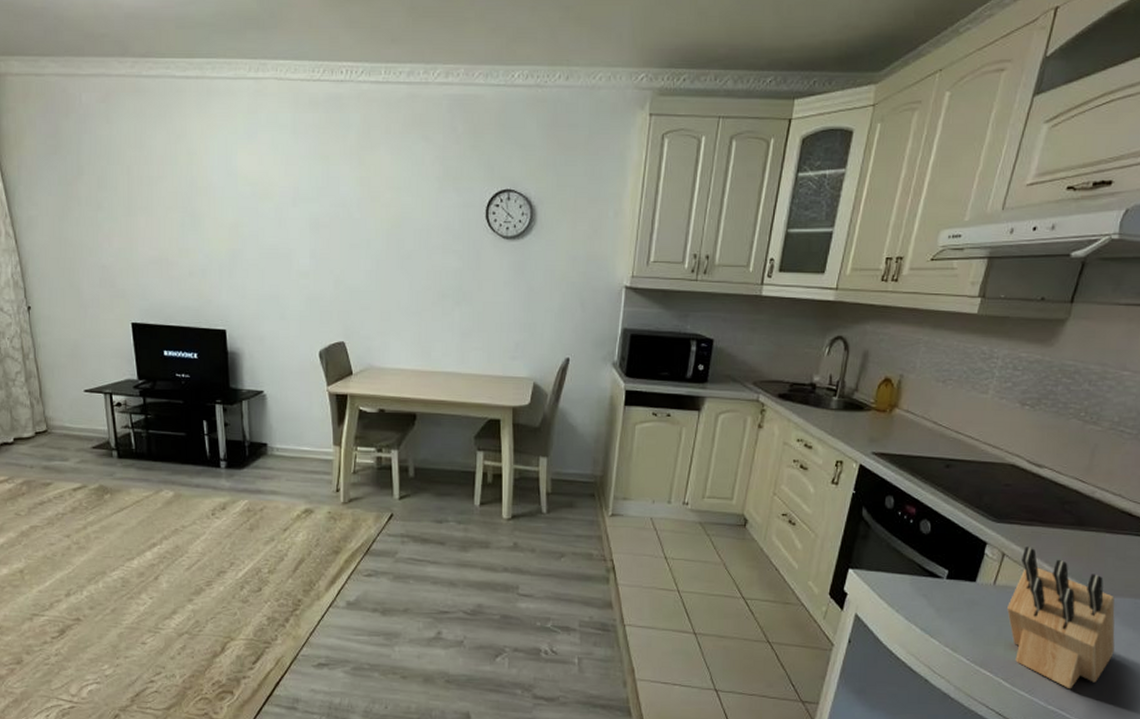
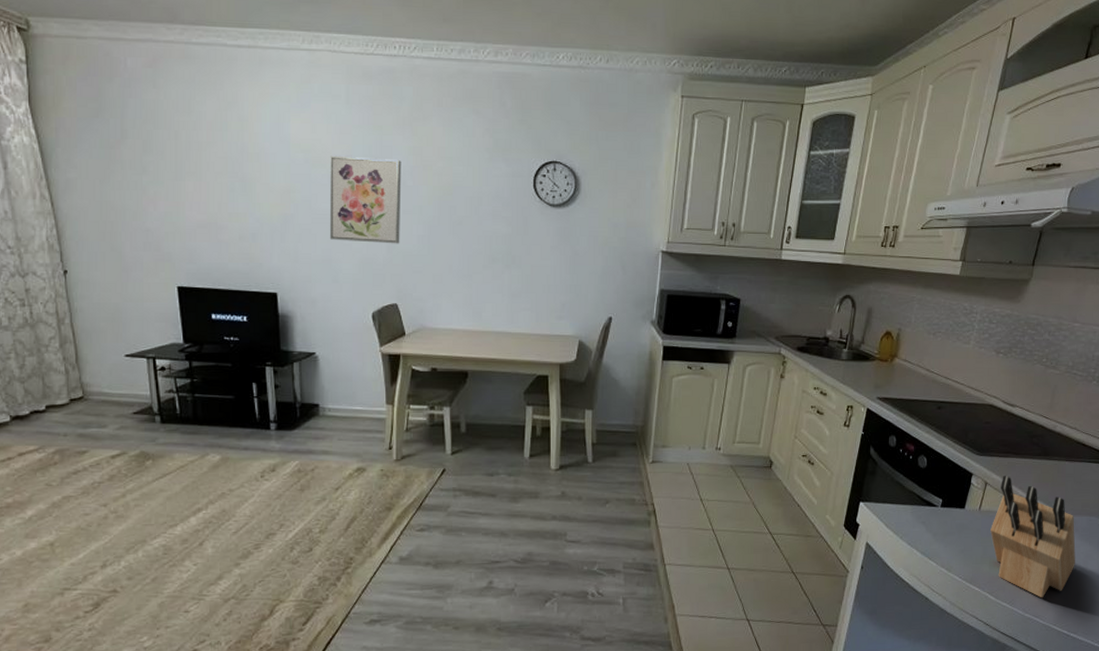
wall art: none [276,188,349,280] -> present [329,155,401,244]

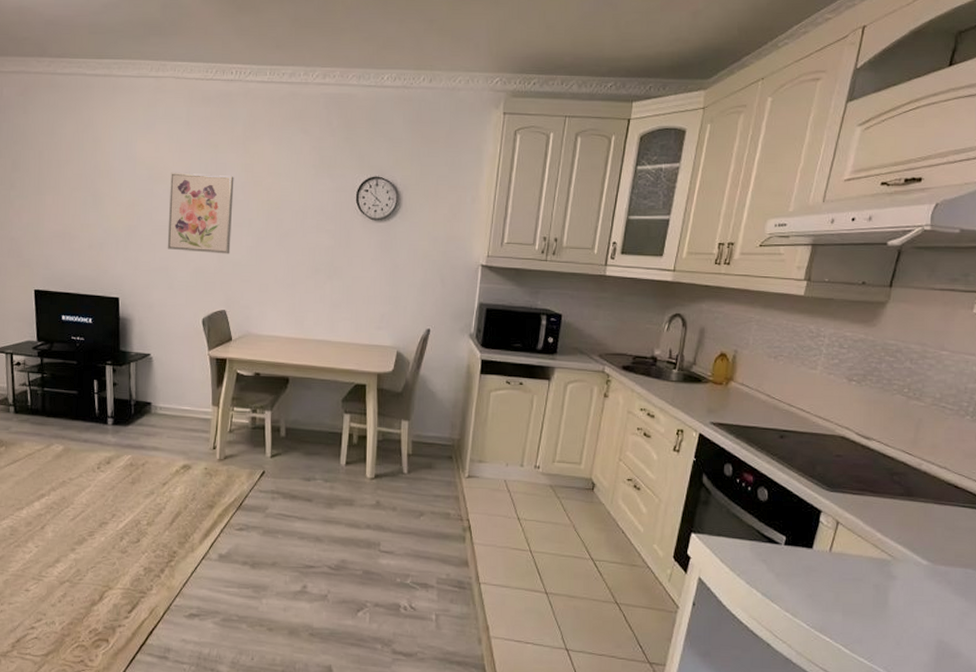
knife block: present [990,476,1076,599] -> none [844,515,948,657]

